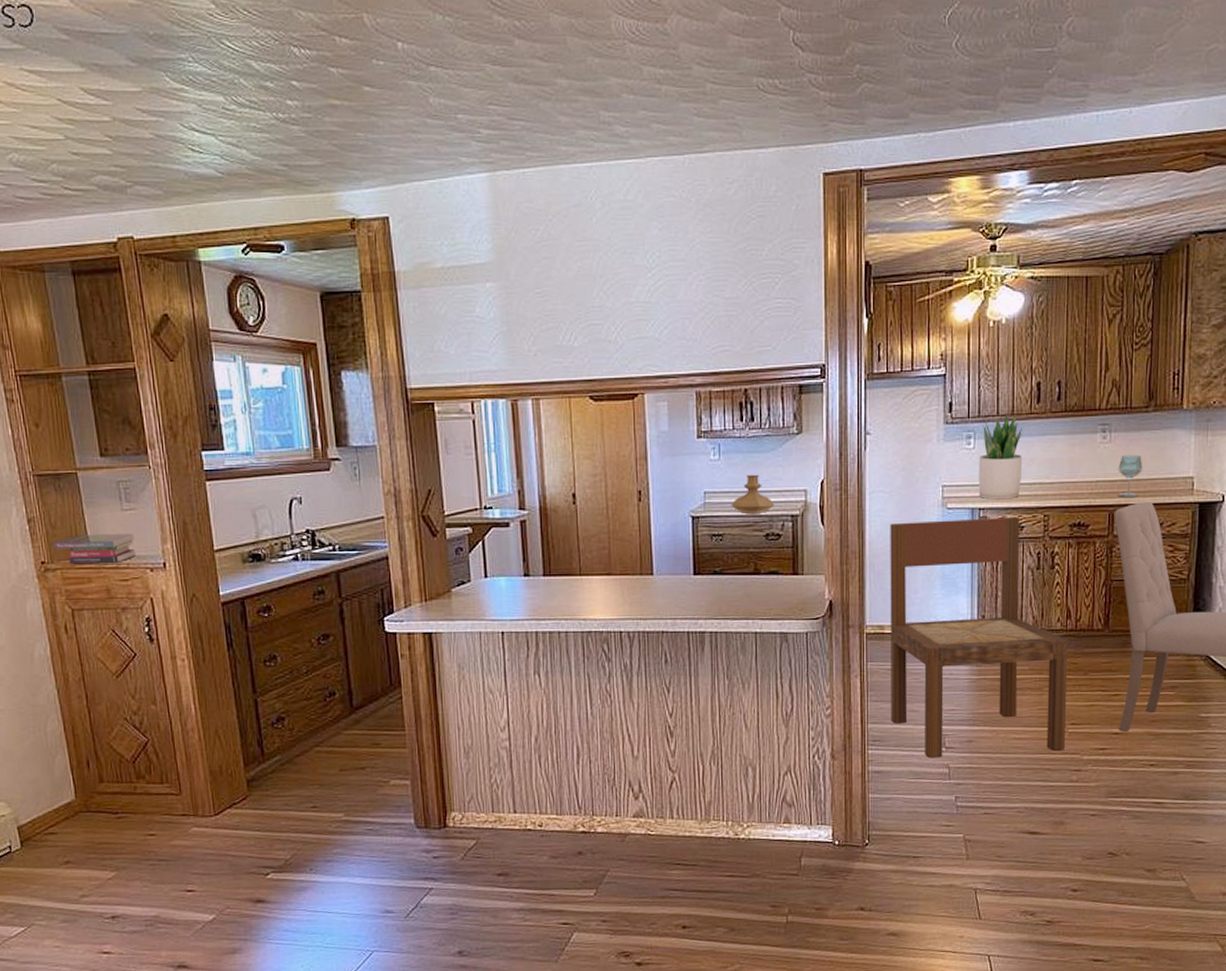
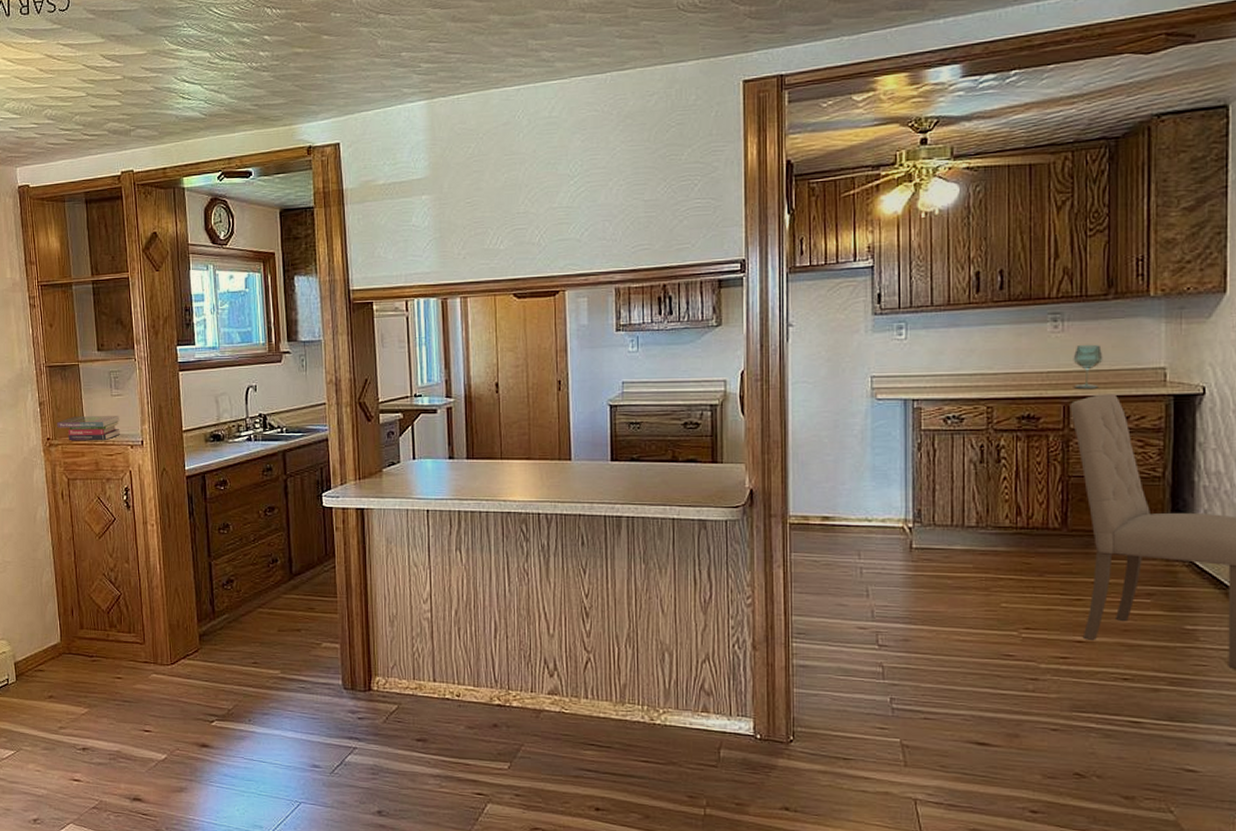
vase: present [731,474,774,515] -> none [649,365,693,404]
dining chair: present [890,517,1068,758] -> none [815,409,1019,656]
planter: present [978,413,1023,500] -> none [911,303,961,391]

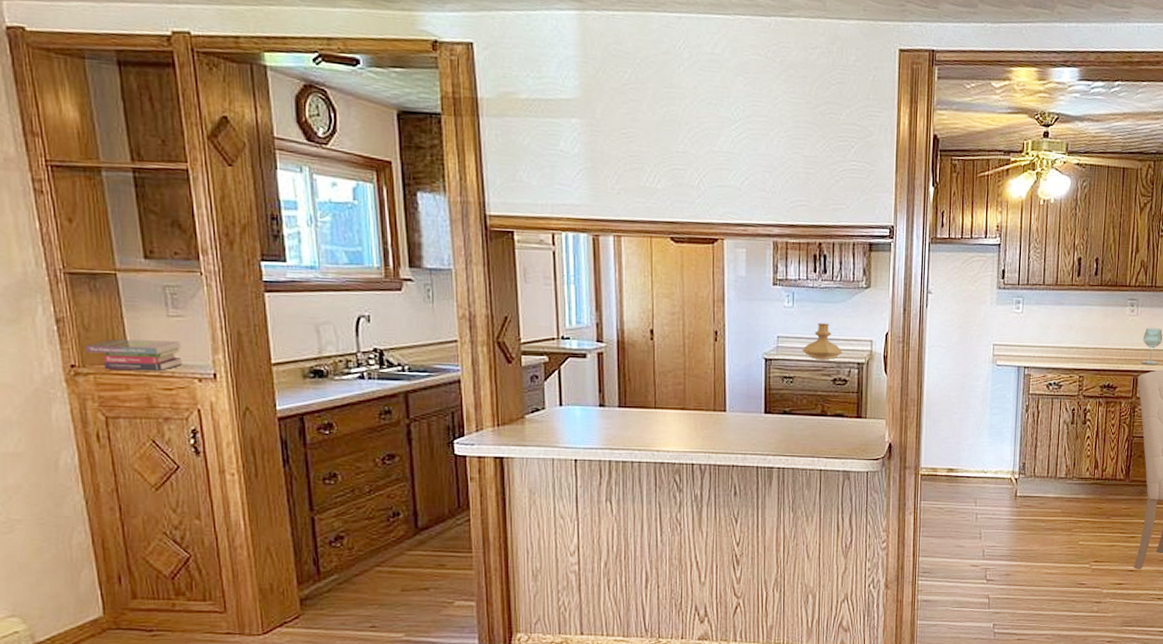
vase: none [649,365,693,404] -> present [802,322,842,360]

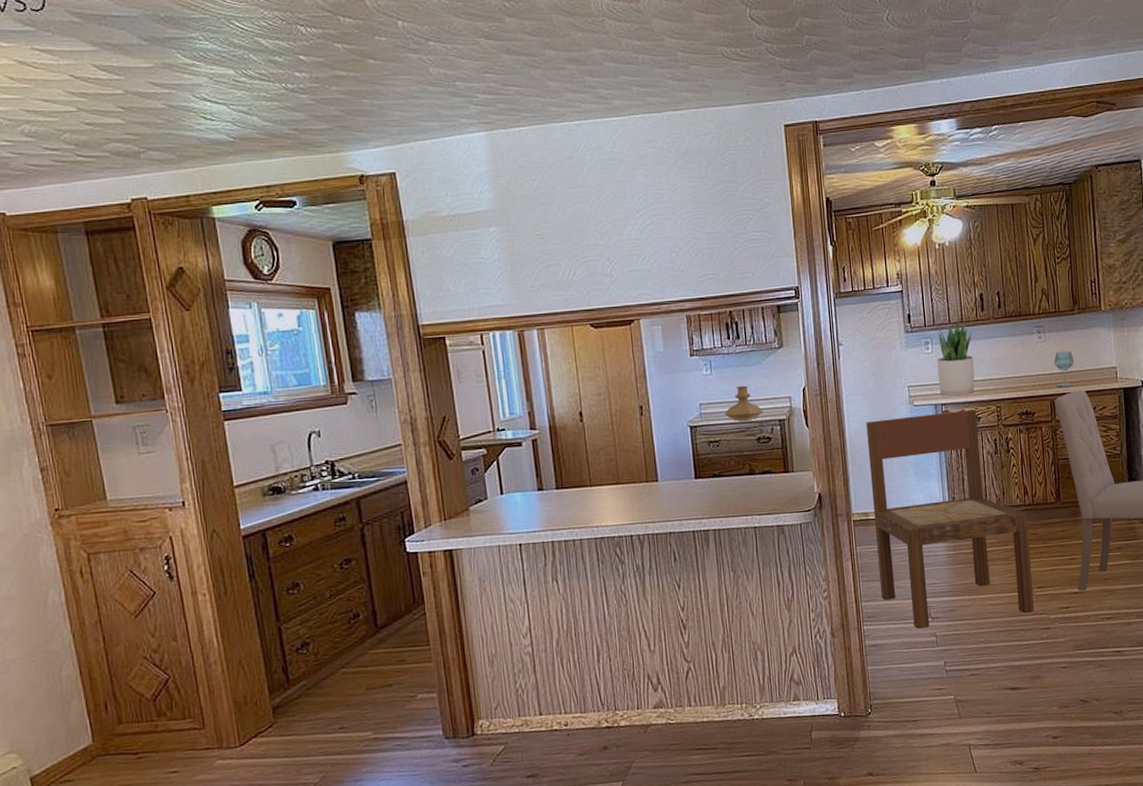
books: present [85,339,182,372] -> none [67,476,154,510]
dining chair: none [939,375,1095,589] -> present [866,409,1034,629]
planter: none [1024,284,1064,360] -> present [937,321,975,396]

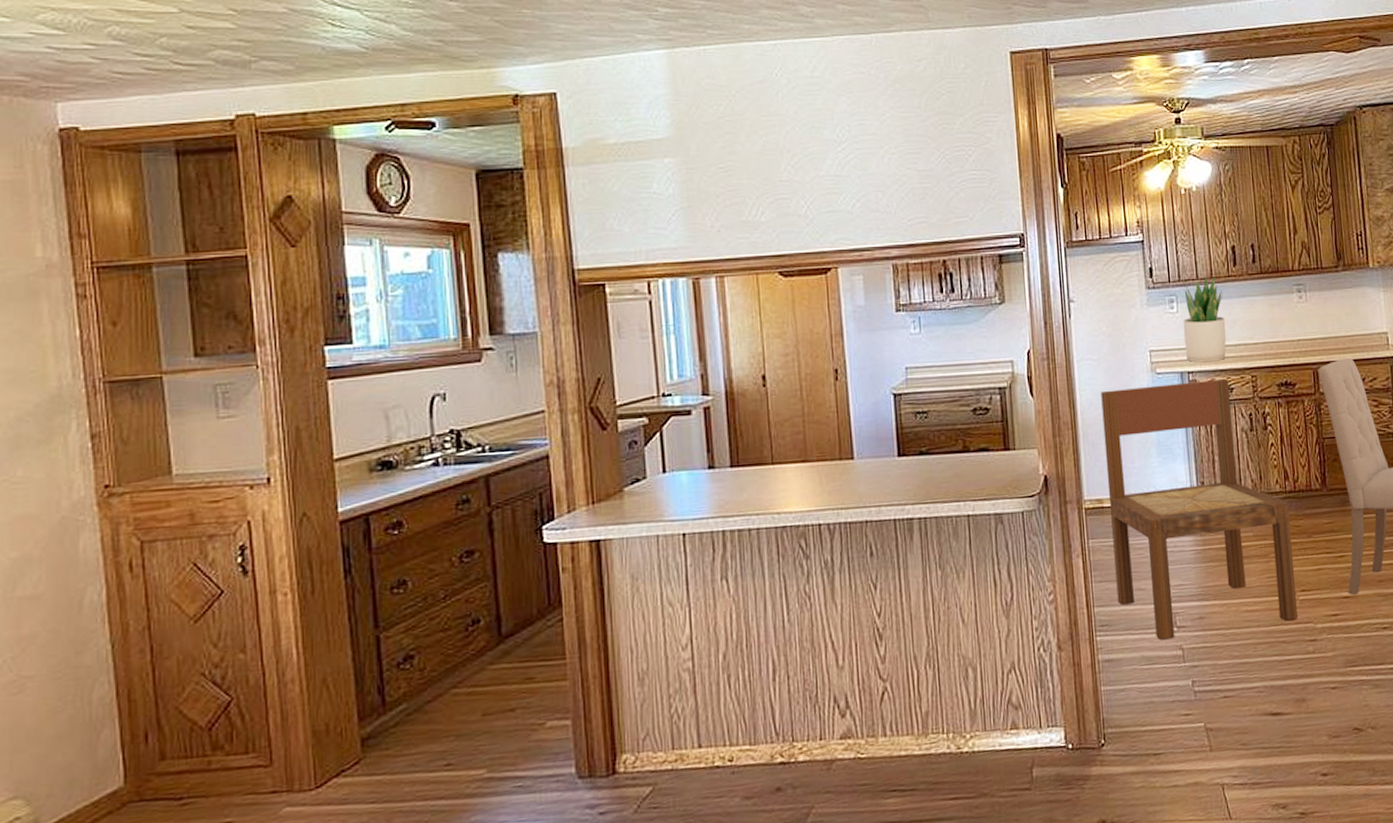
vase: present [724,385,763,422] -> none [934,347,981,389]
wine glass: present [1054,350,1075,388] -> none [1316,312,1340,356]

